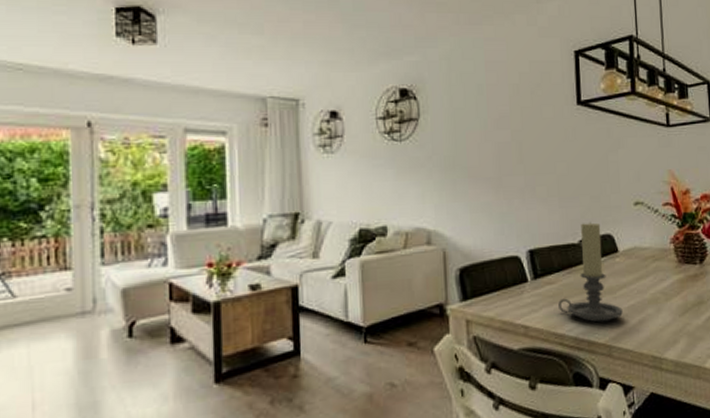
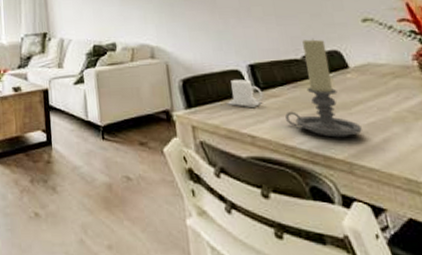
mug: none [502,266,540,297] -> present [225,80,263,108]

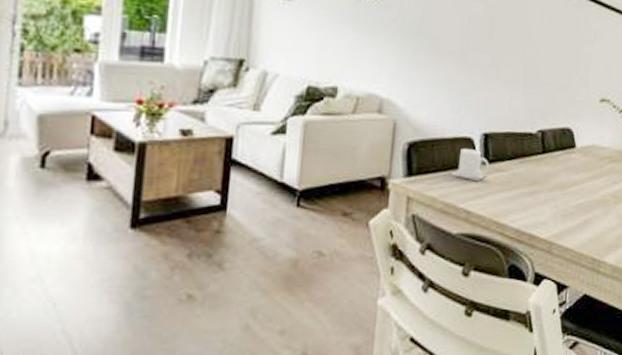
candle holder: present [285,38,362,138] -> none [505,112,570,218]

